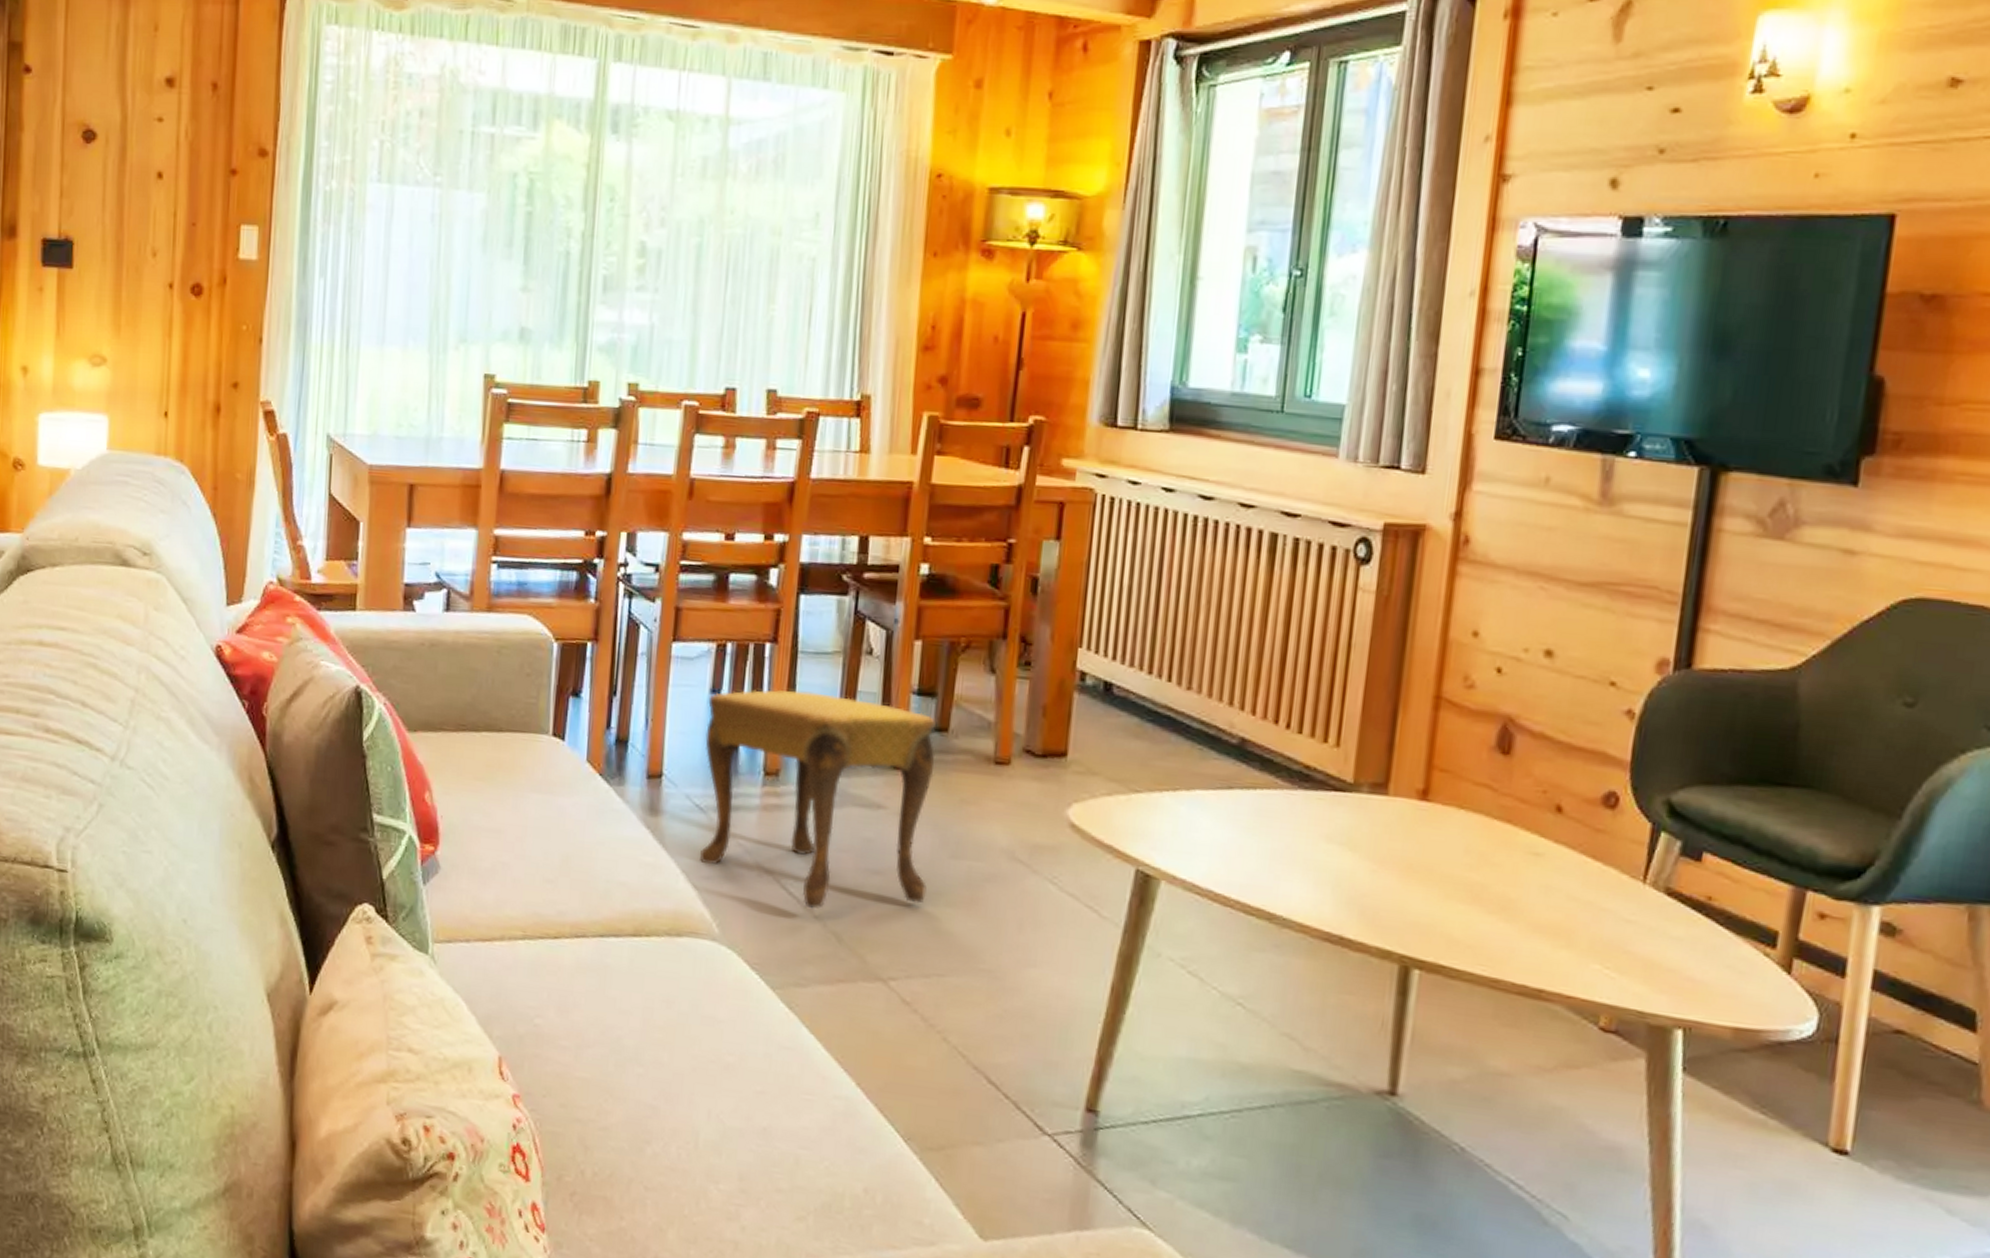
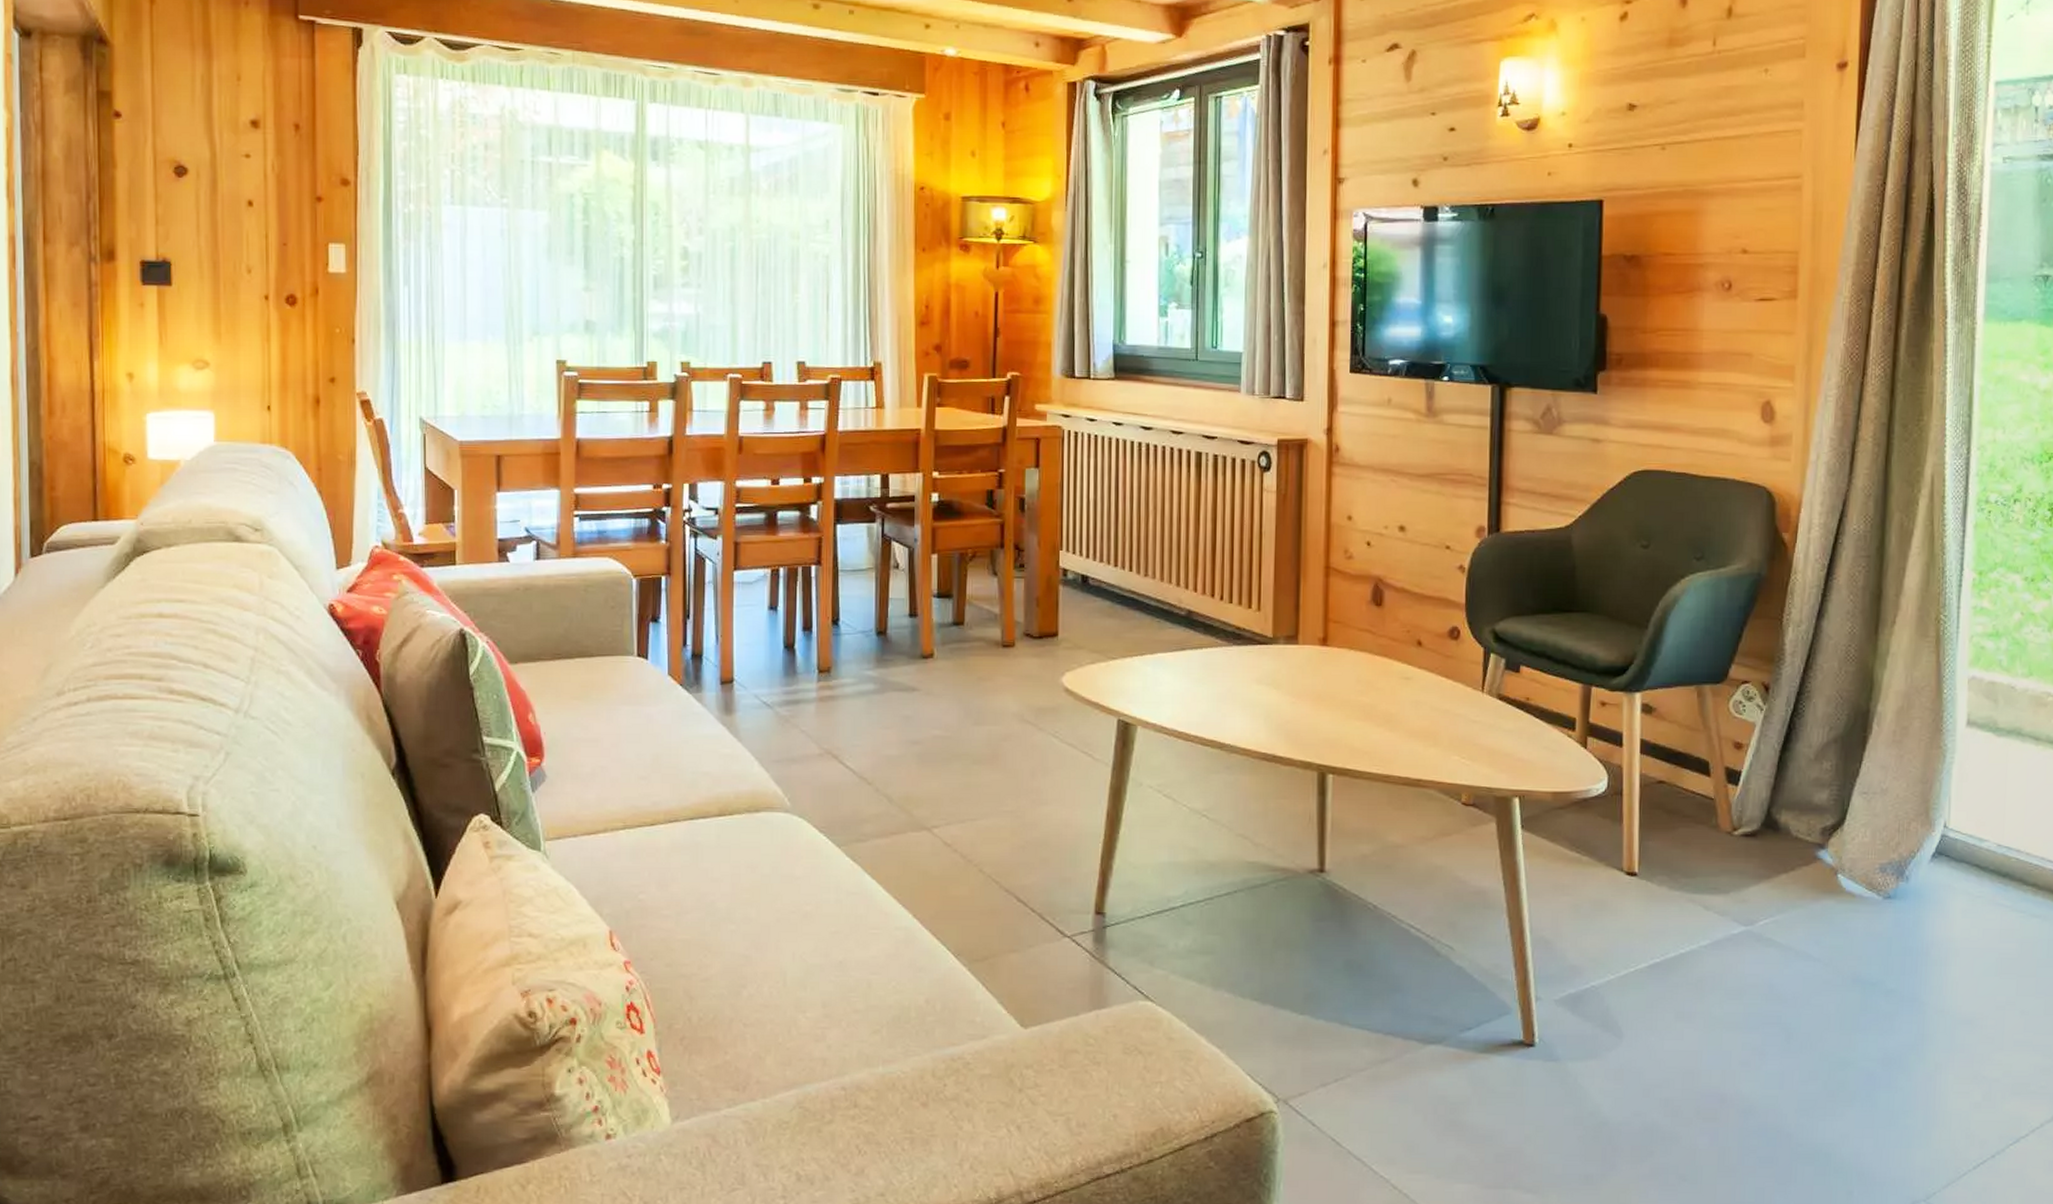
footstool: present [699,689,936,909] -> none [767,602,957,778]

